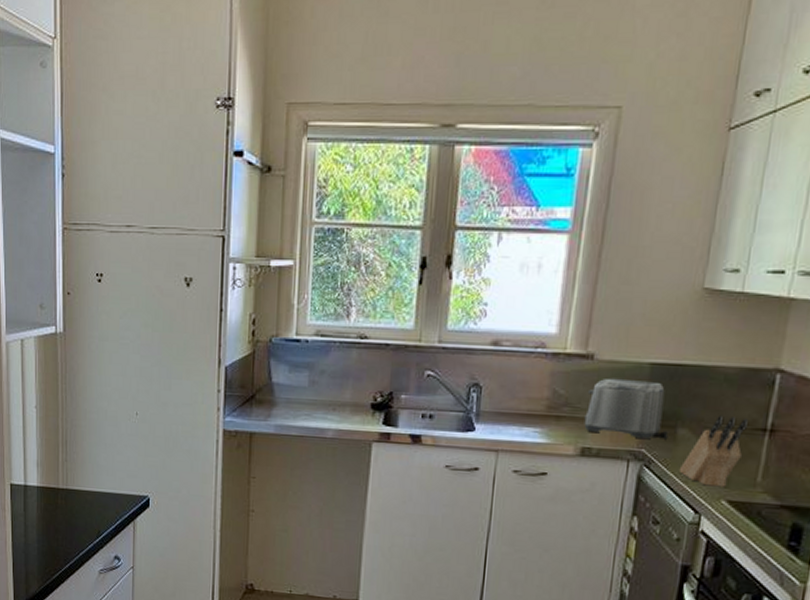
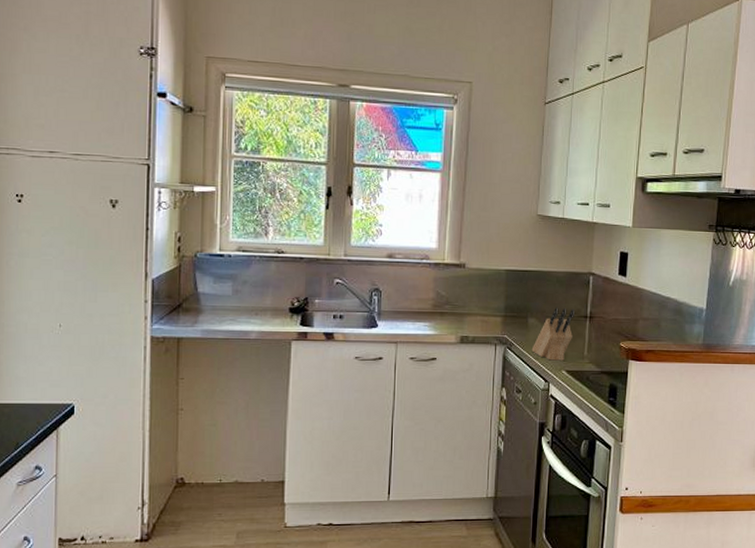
toaster: present [584,378,669,439] -> none [461,281,523,327]

